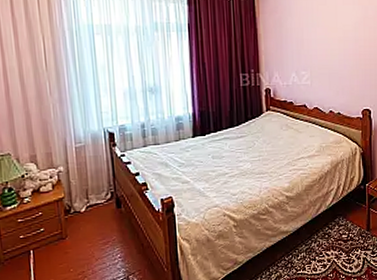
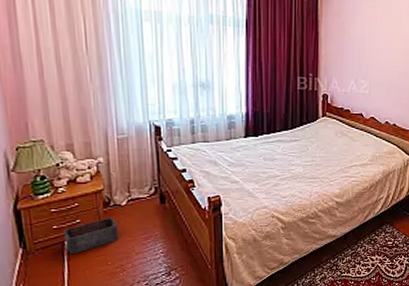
storage bin: none [30,224,80,262] -> present [64,217,120,253]

